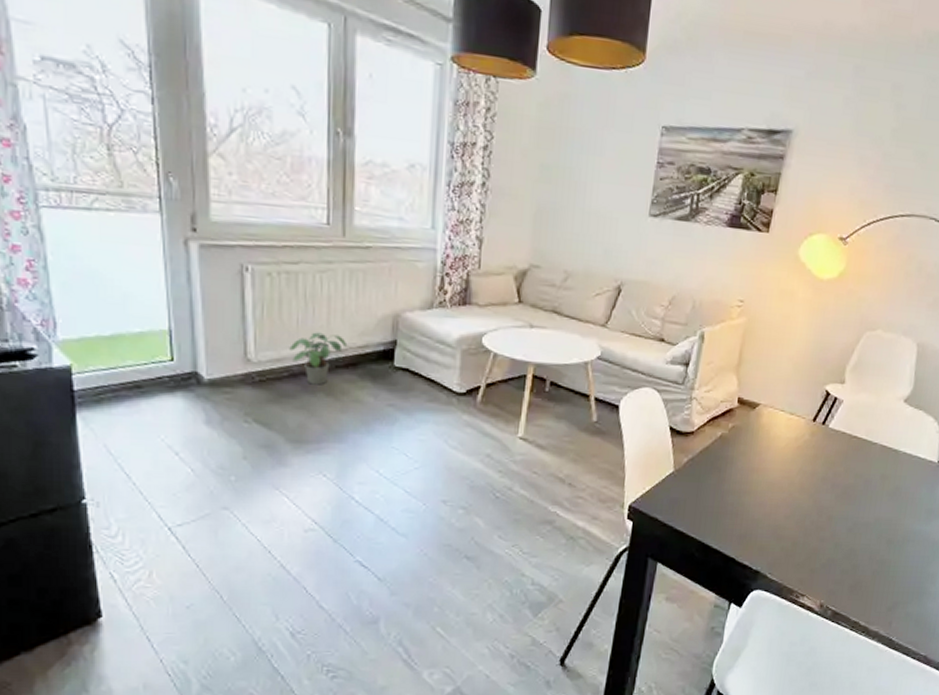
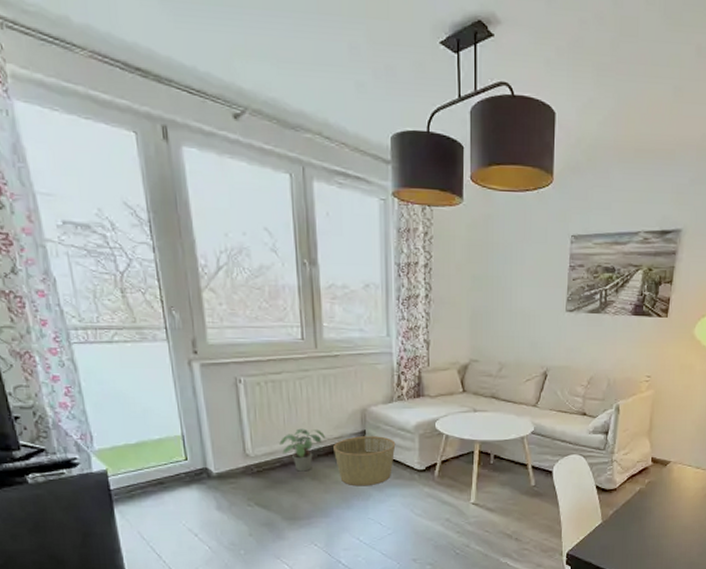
basket: none [356,346,432,408] -> present [333,436,396,486]

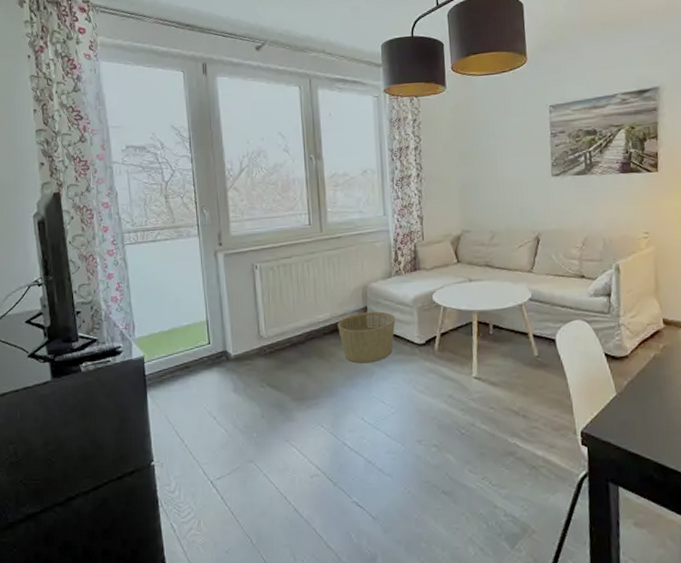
potted plant: present [279,428,326,472] -> none [289,308,331,351]

